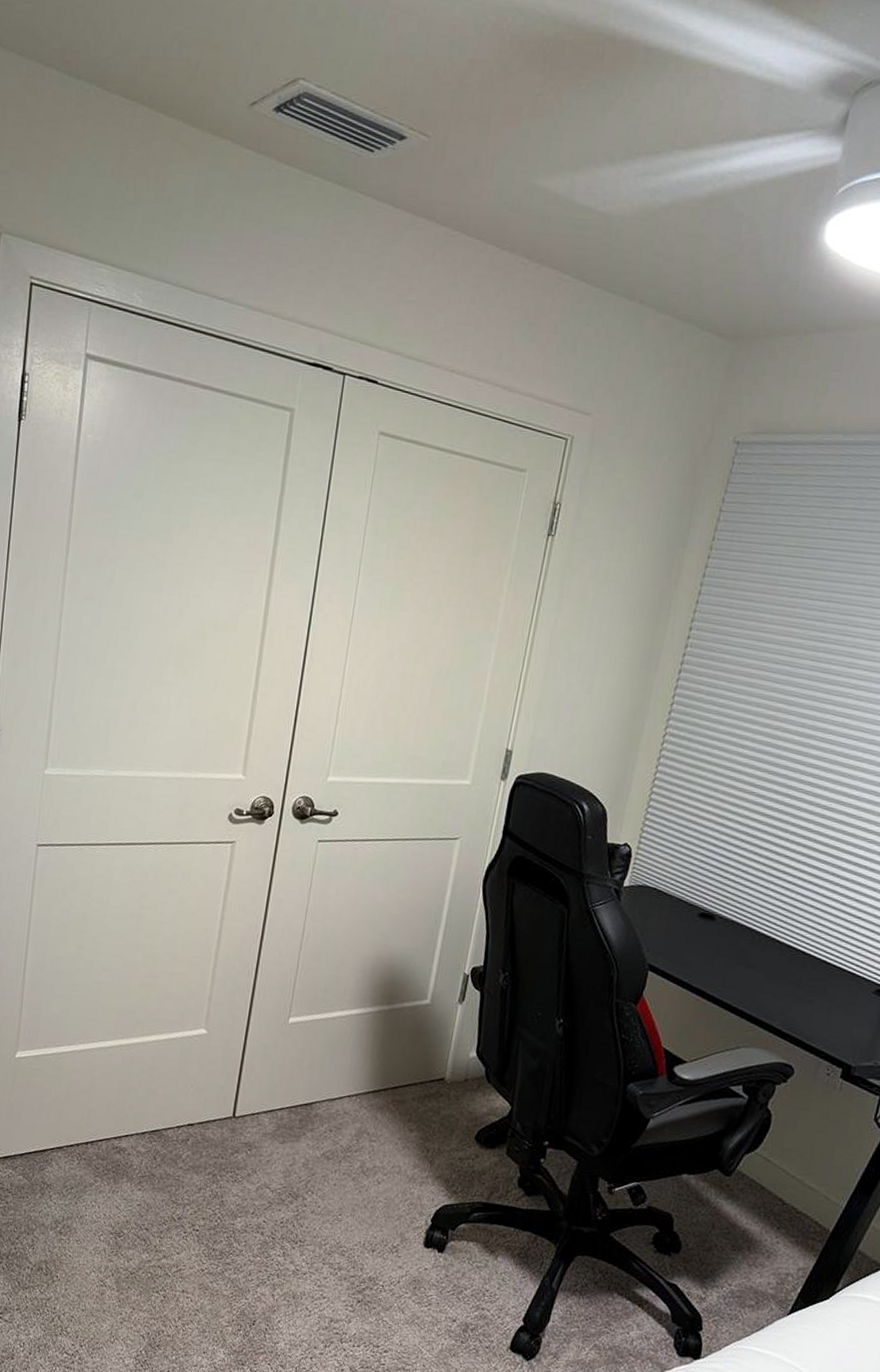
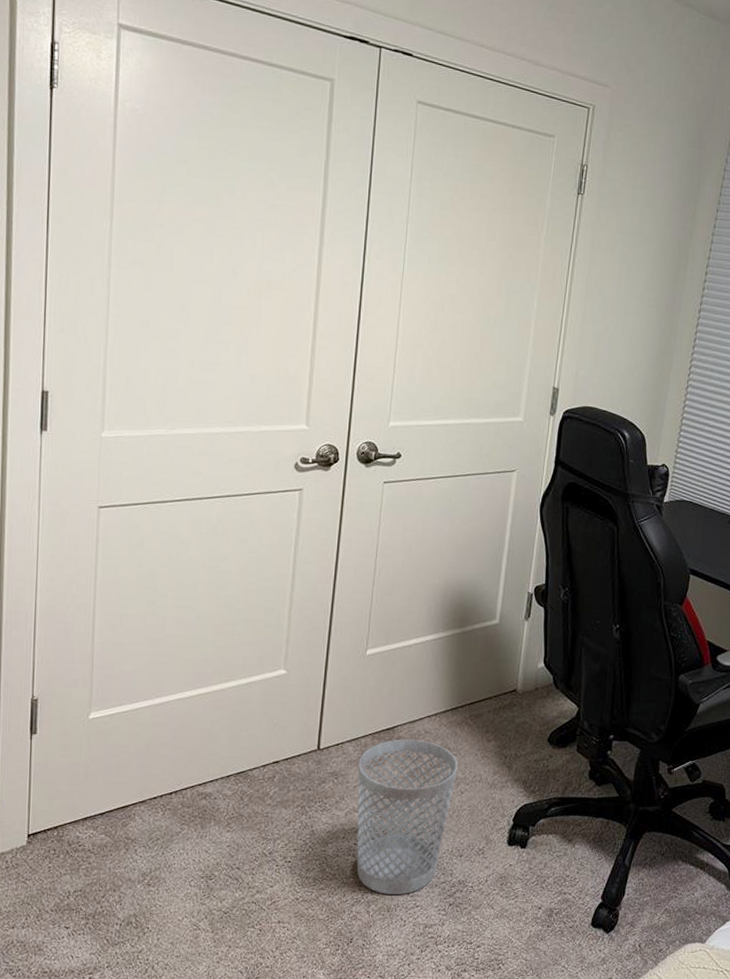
wastebasket: none [264,1116,376,1283] -> present [356,739,458,894]

